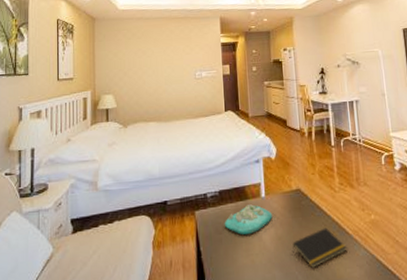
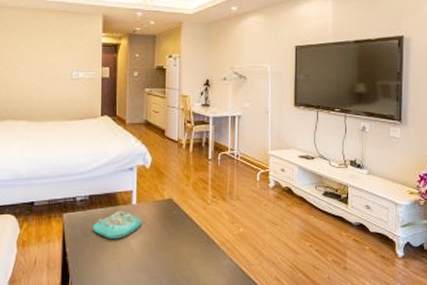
notepad: present [292,227,347,269] -> none [159,237,213,275]

